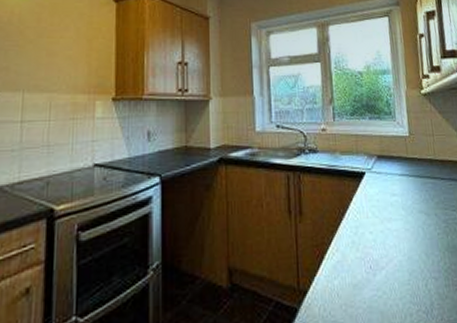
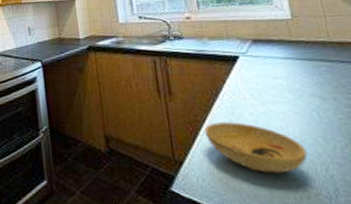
bowl: none [329,242,413,295] -> present [204,122,308,174]

